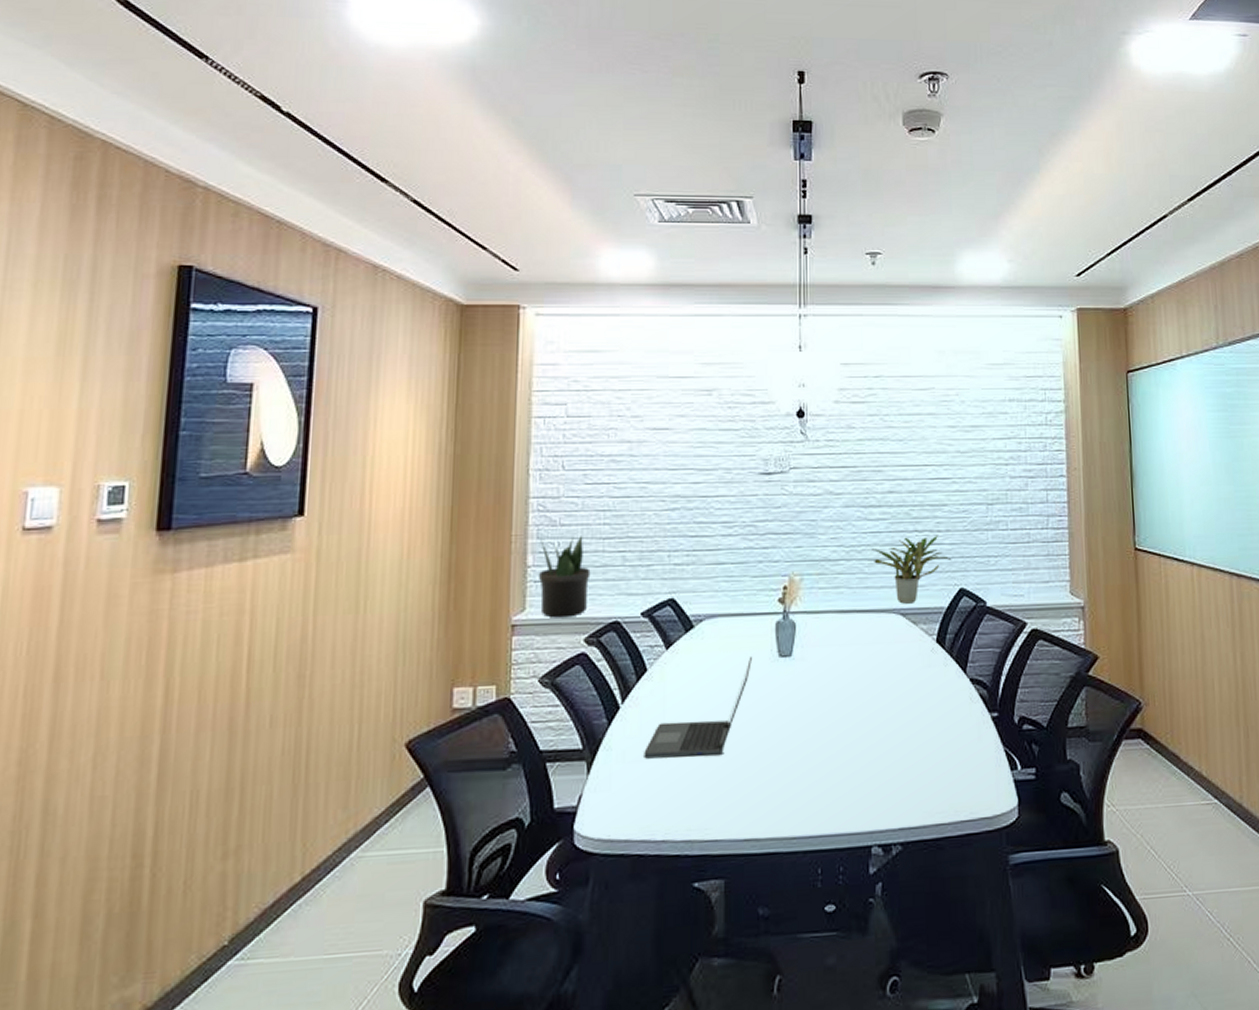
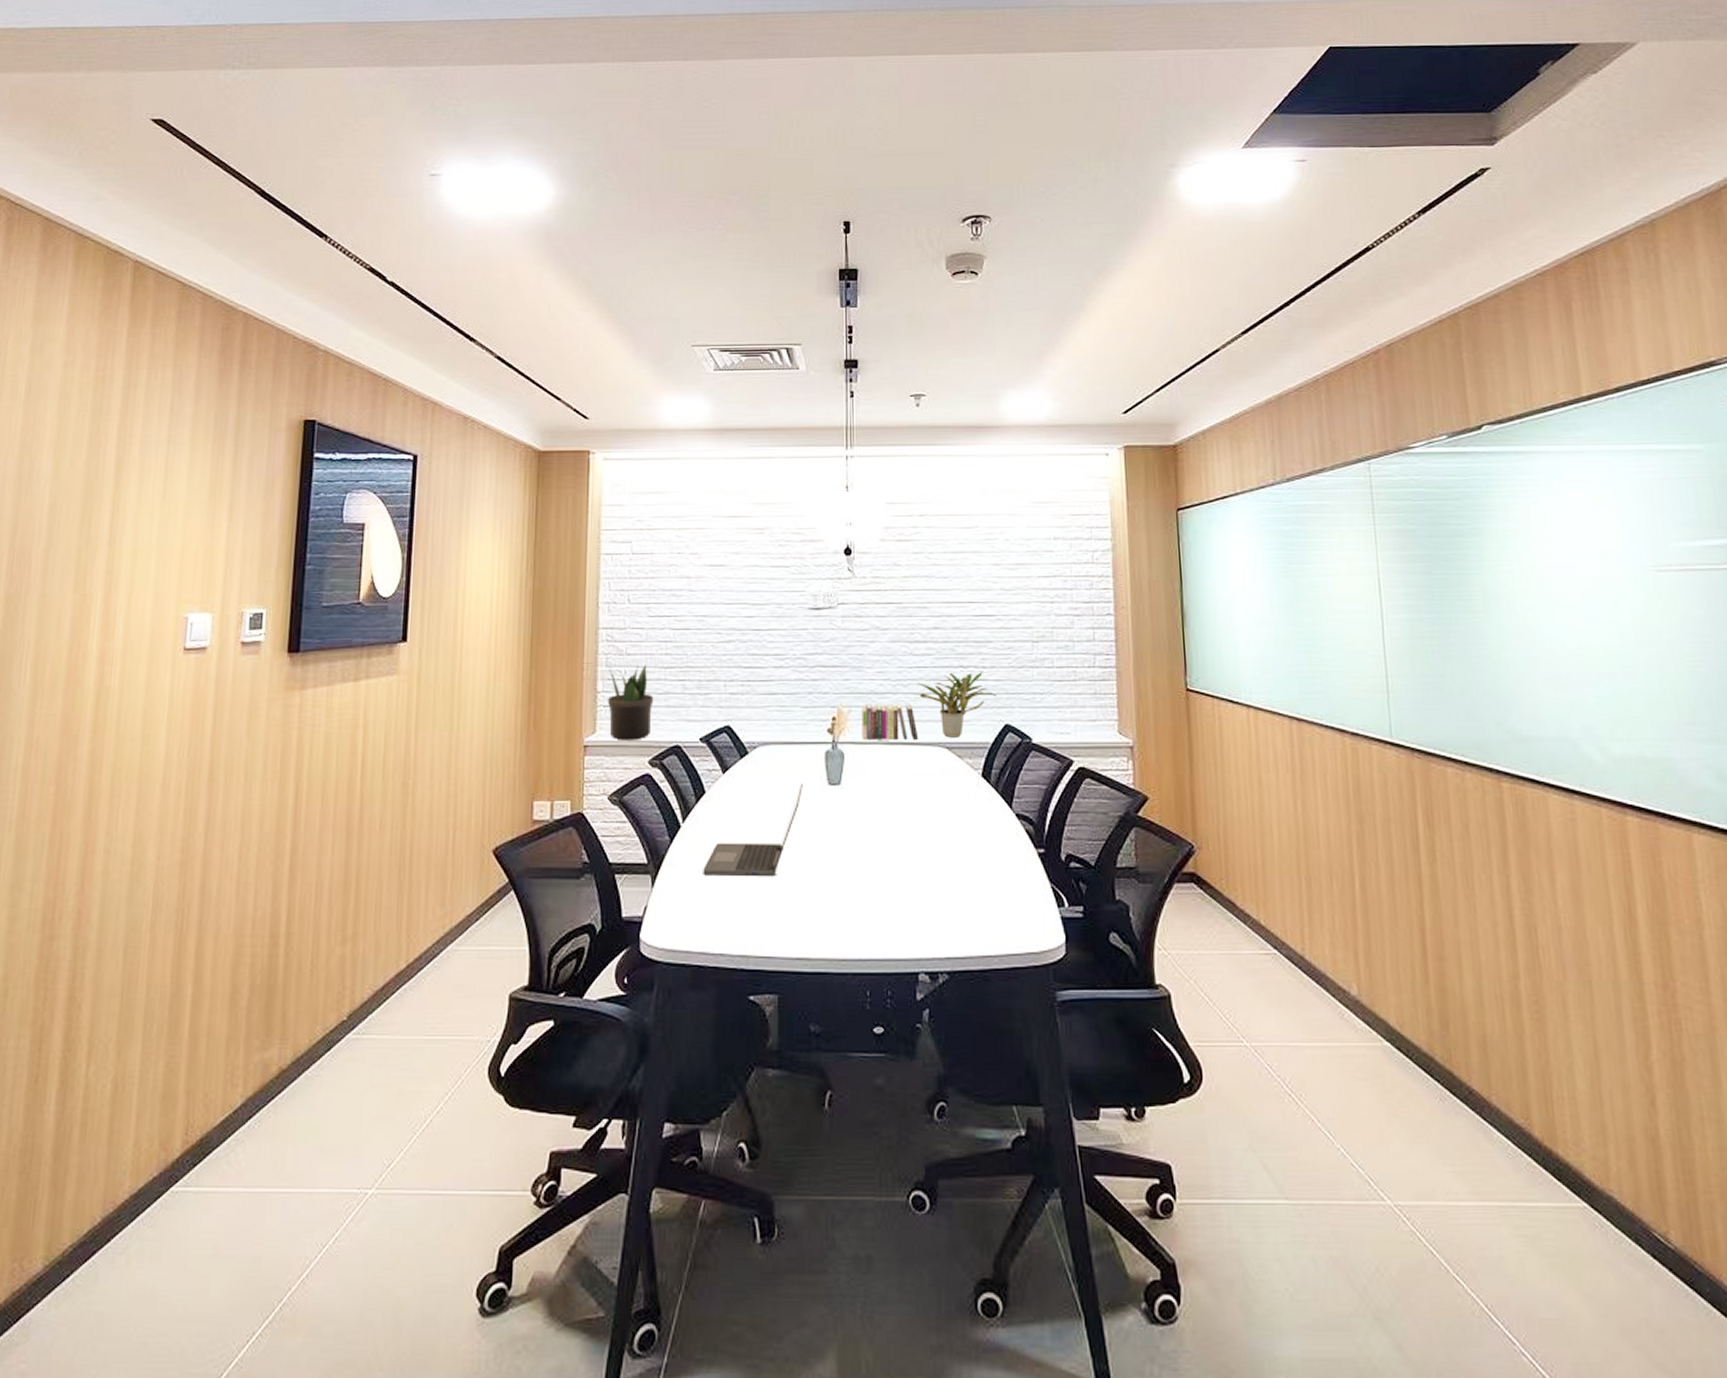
books: none [814,570,873,609] -> present [861,703,919,741]

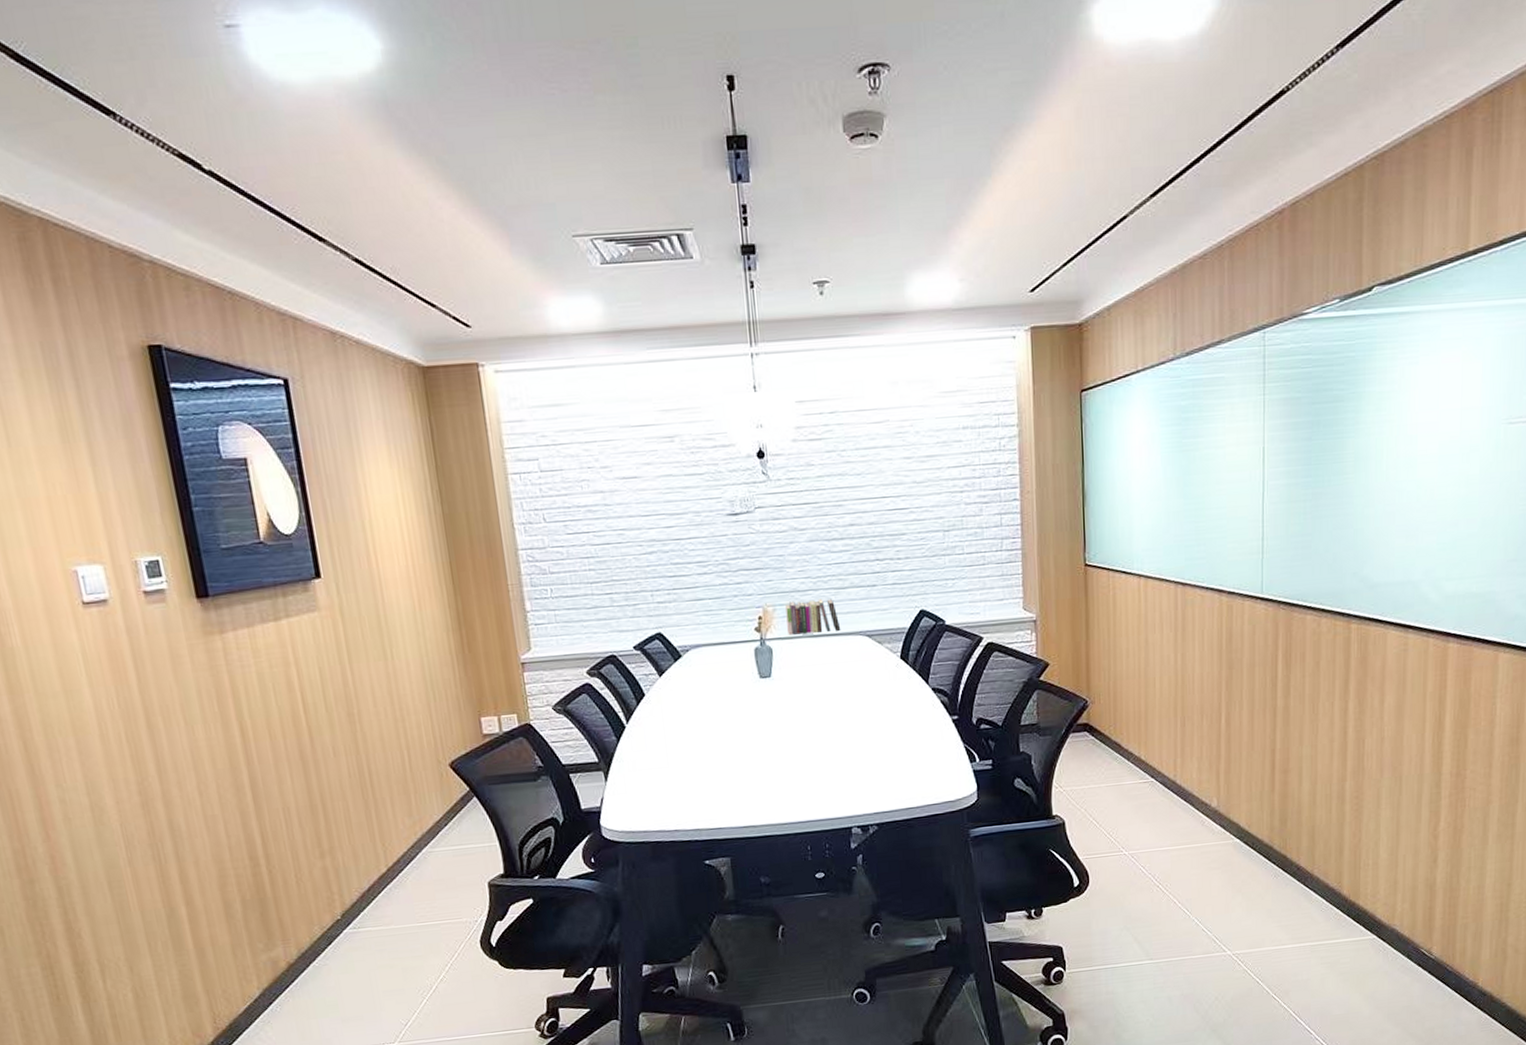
planter: present [608,665,654,741] -> none [534,582,585,655]
laptop: present [703,784,803,877] -> none [651,679,736,767]
potted plant: present [918,670,997,738] -> none [837,562,912,627]

